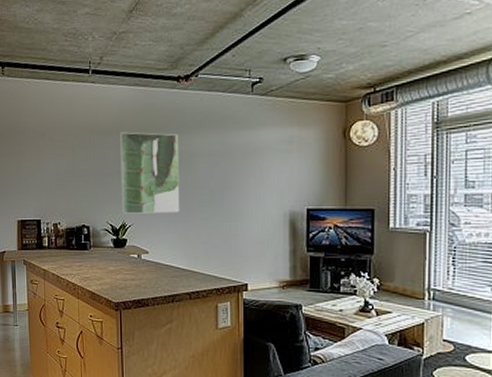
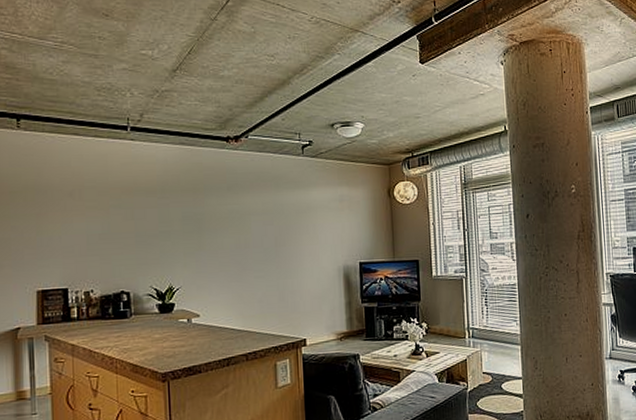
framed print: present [120,132,180,214] -> none [164,191,233,277]

